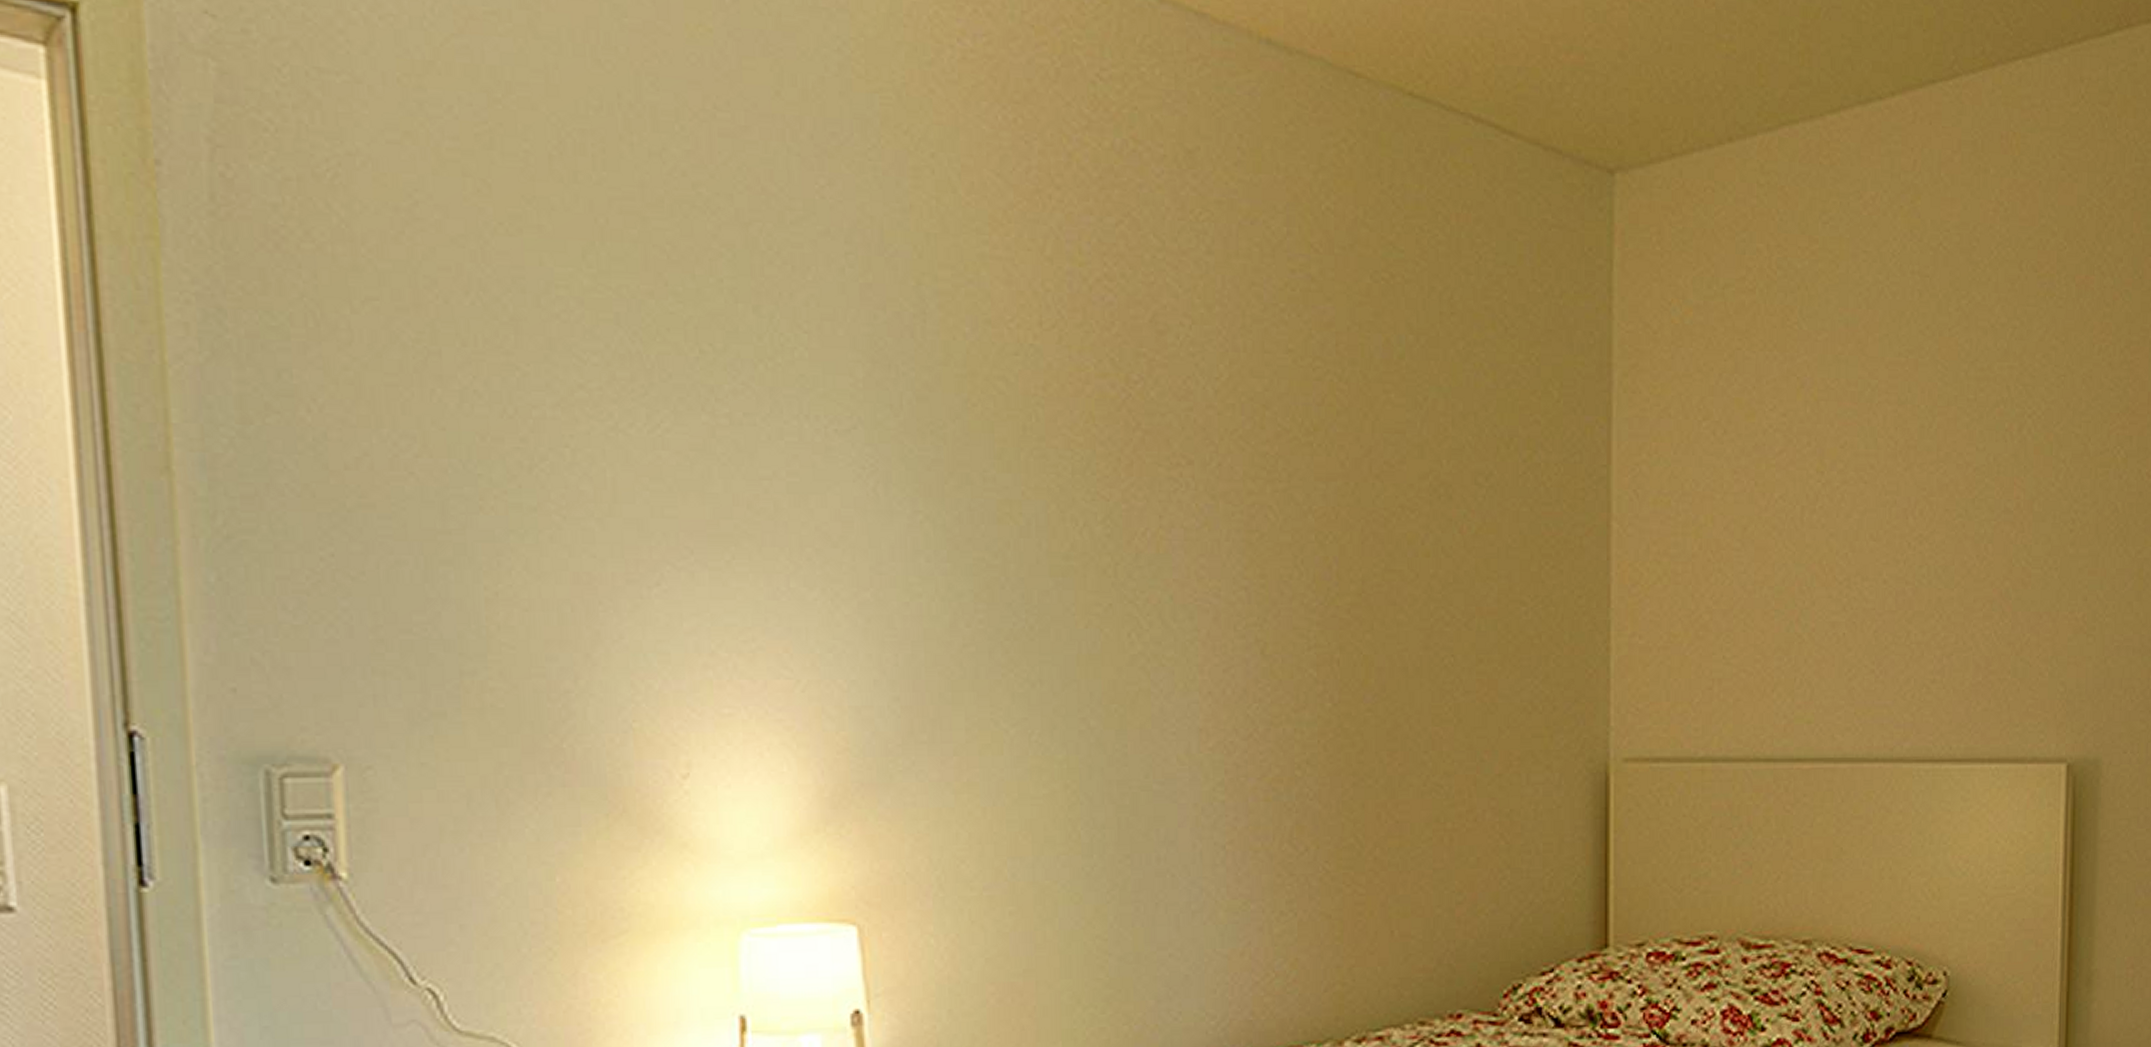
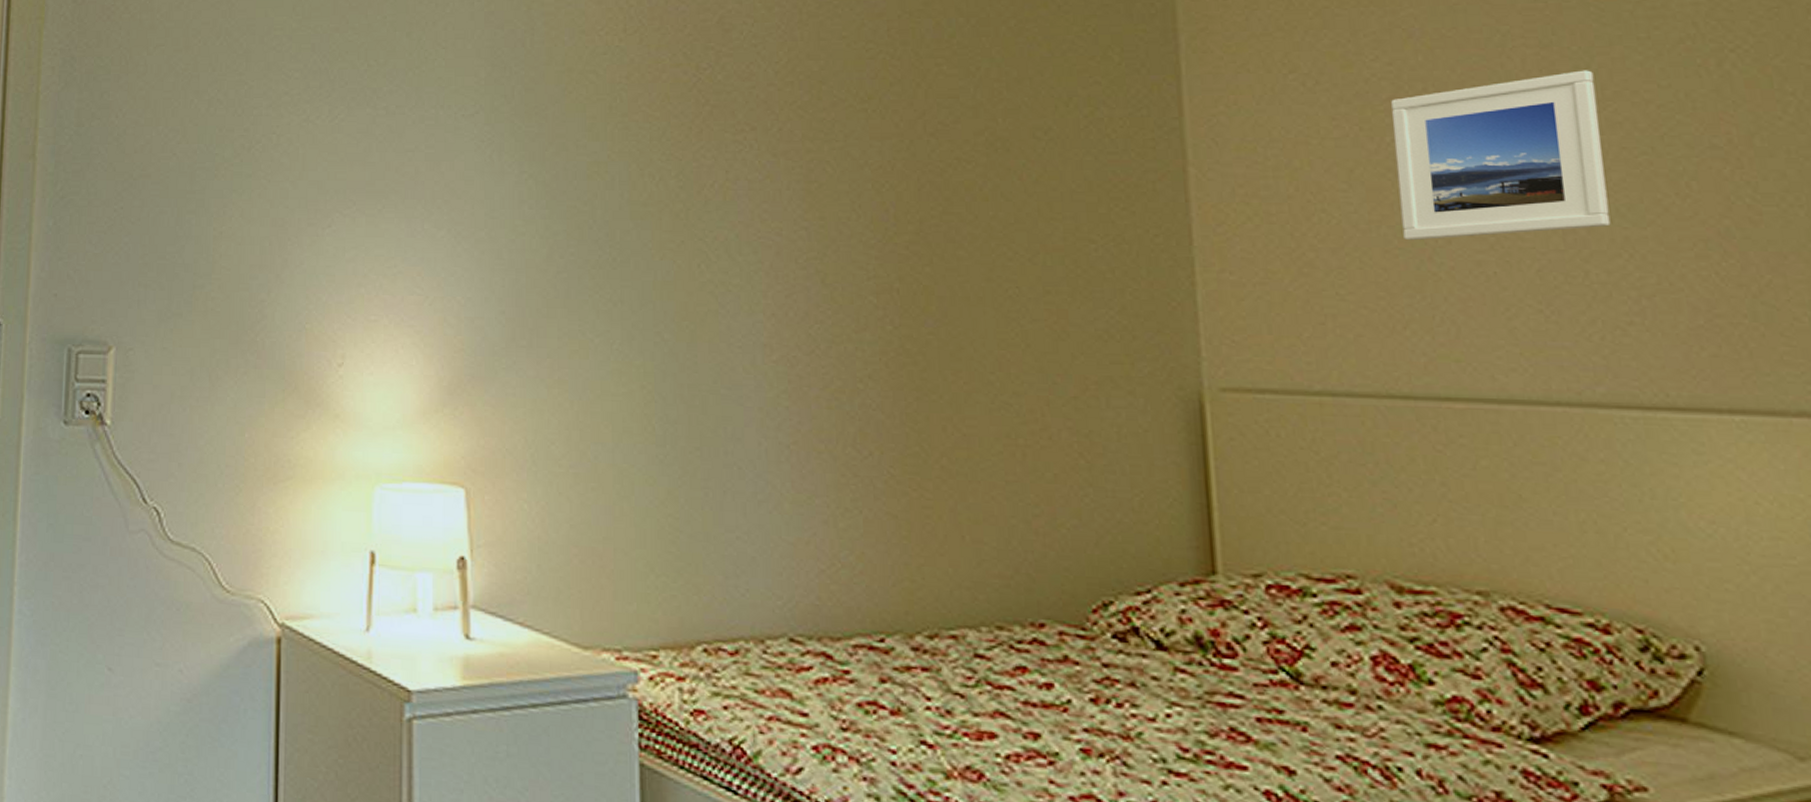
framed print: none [1780,430,1933,602] -> present [1391,70,1611,241]

